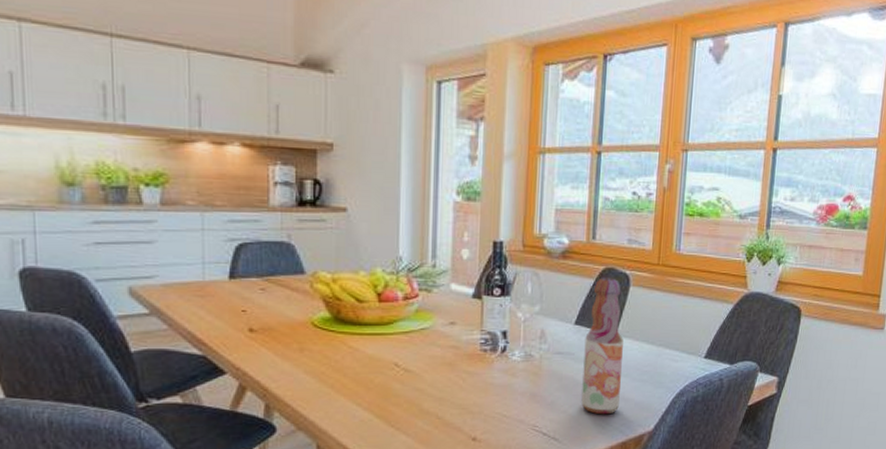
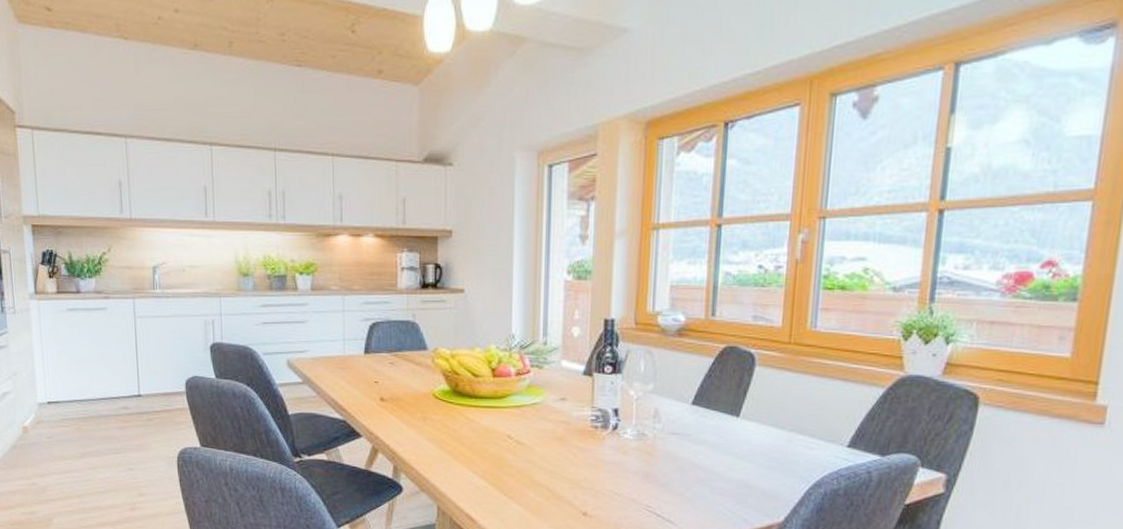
bottle: present [581,277,623,415] -> none [699,356,748,501]

